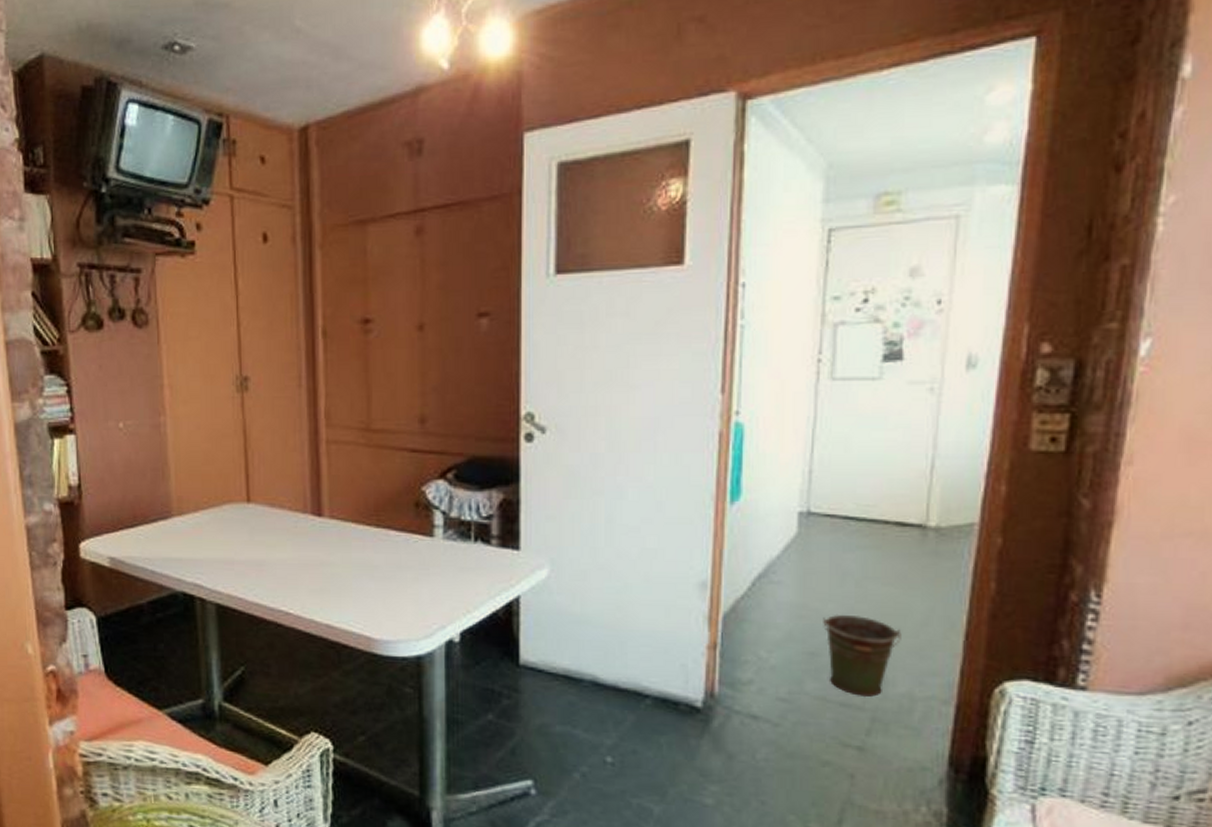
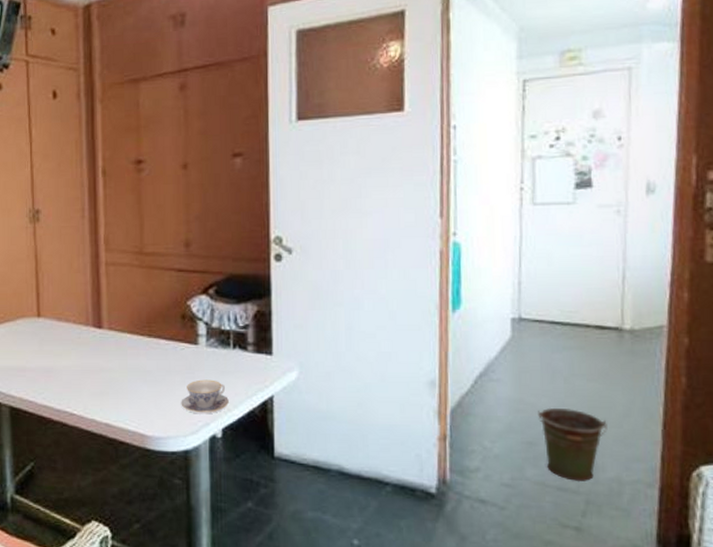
teacup: none [413,576,468,616] -> present [181,379,229,414]

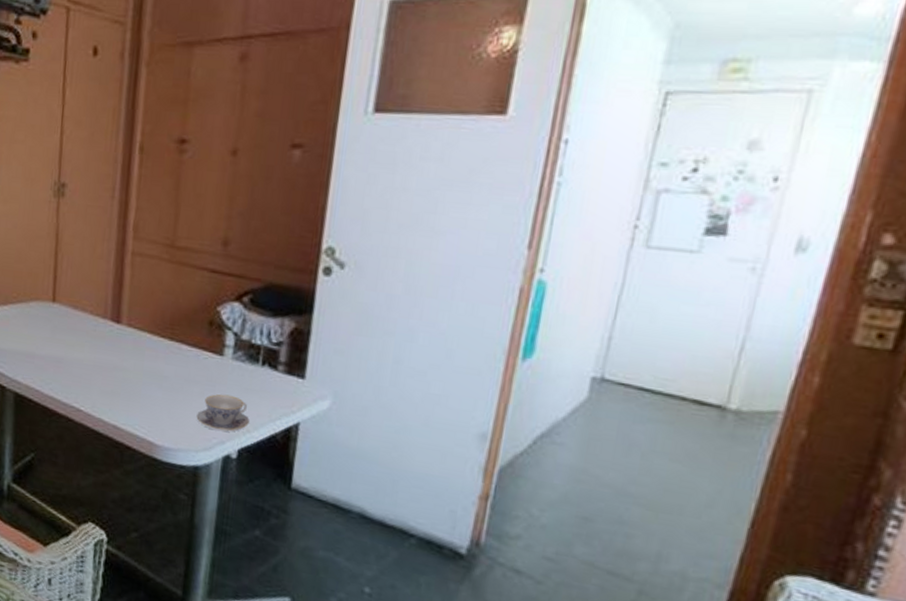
bucket: present [538,407,607,483] -> none [601,483,683,571]

